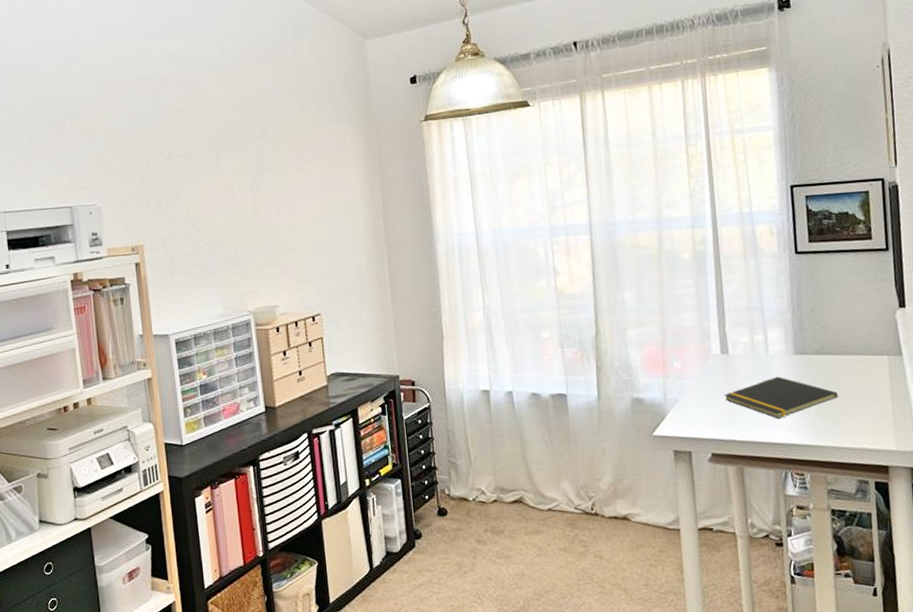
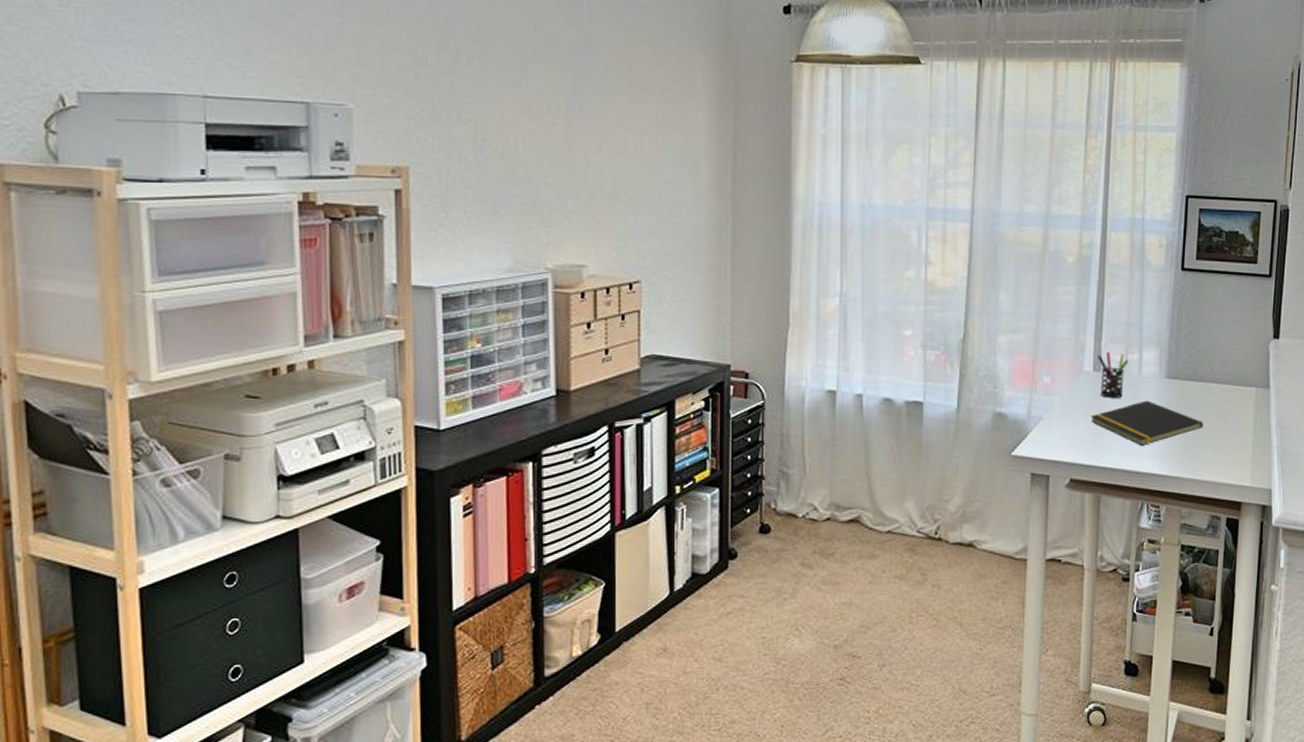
pen holder: none [723,334,754,377] -> present [1097,351,1128,398]

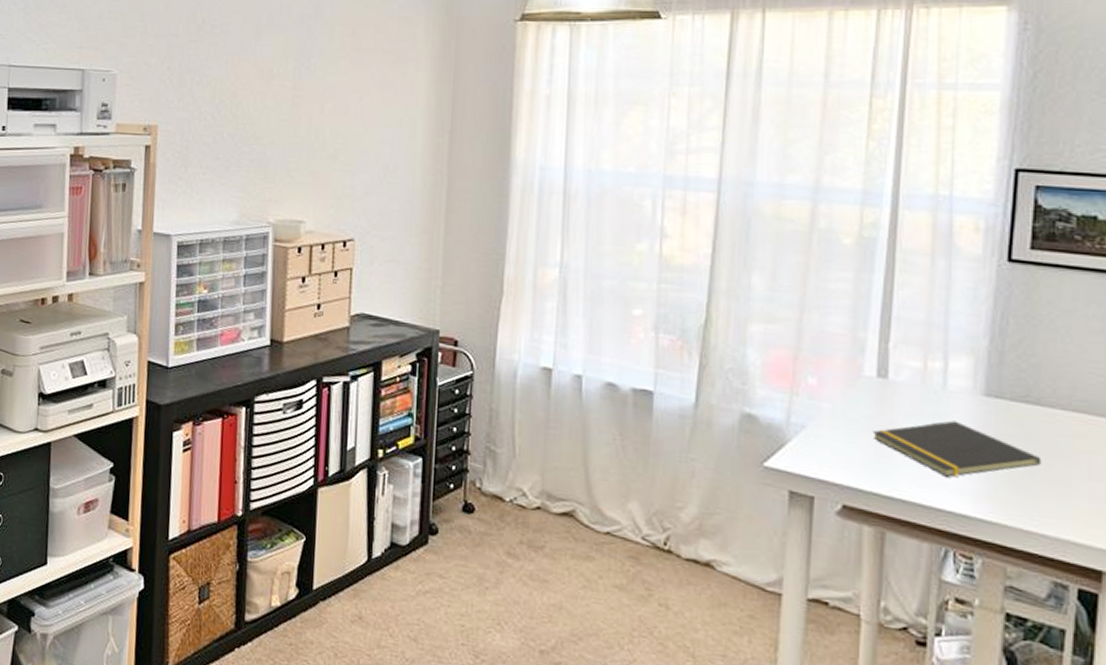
pen holder: present [1097,351,1128,398] -> none [883,354,927,414]

